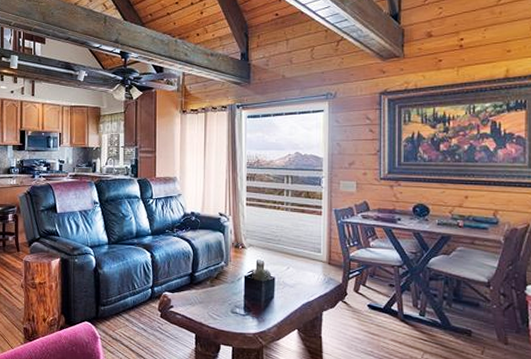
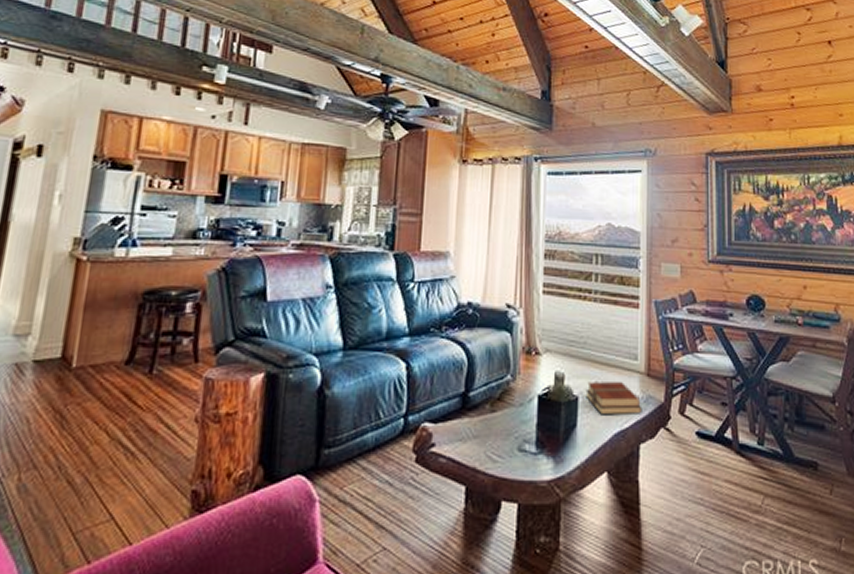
books: none [280,267,325,291] -> present [585,382,642,416]

